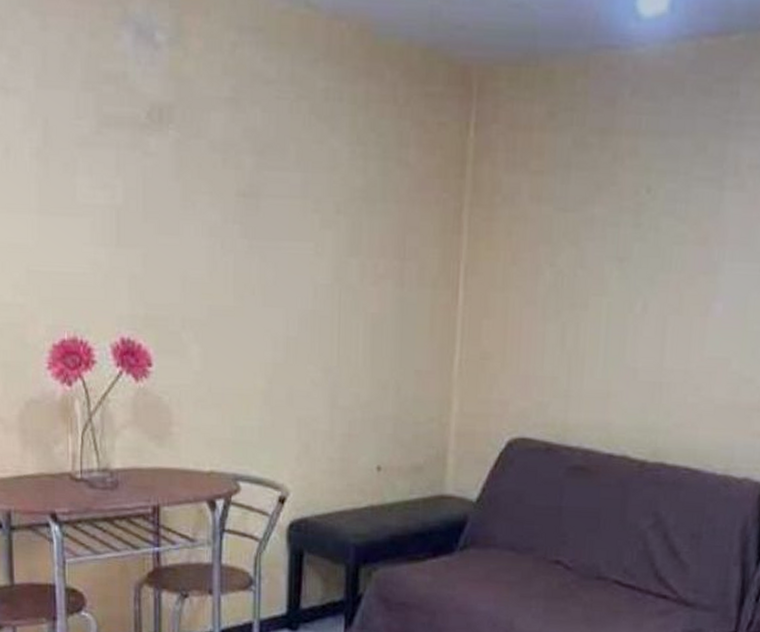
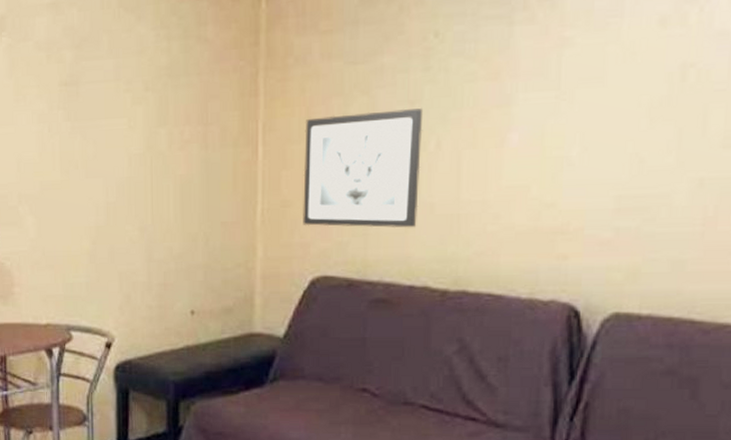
wall art: none [502,264,632,393] -> present [303,108,424,229]

